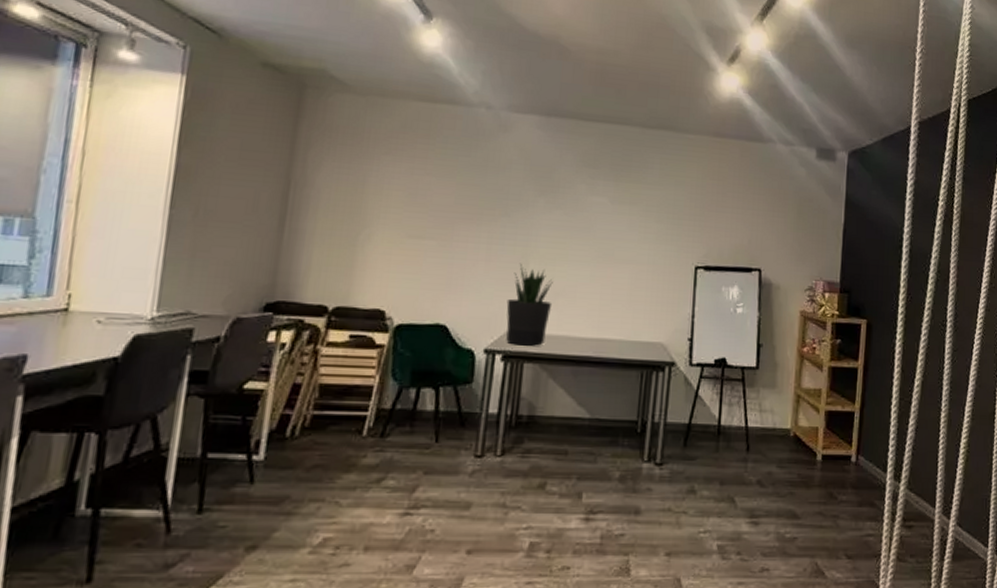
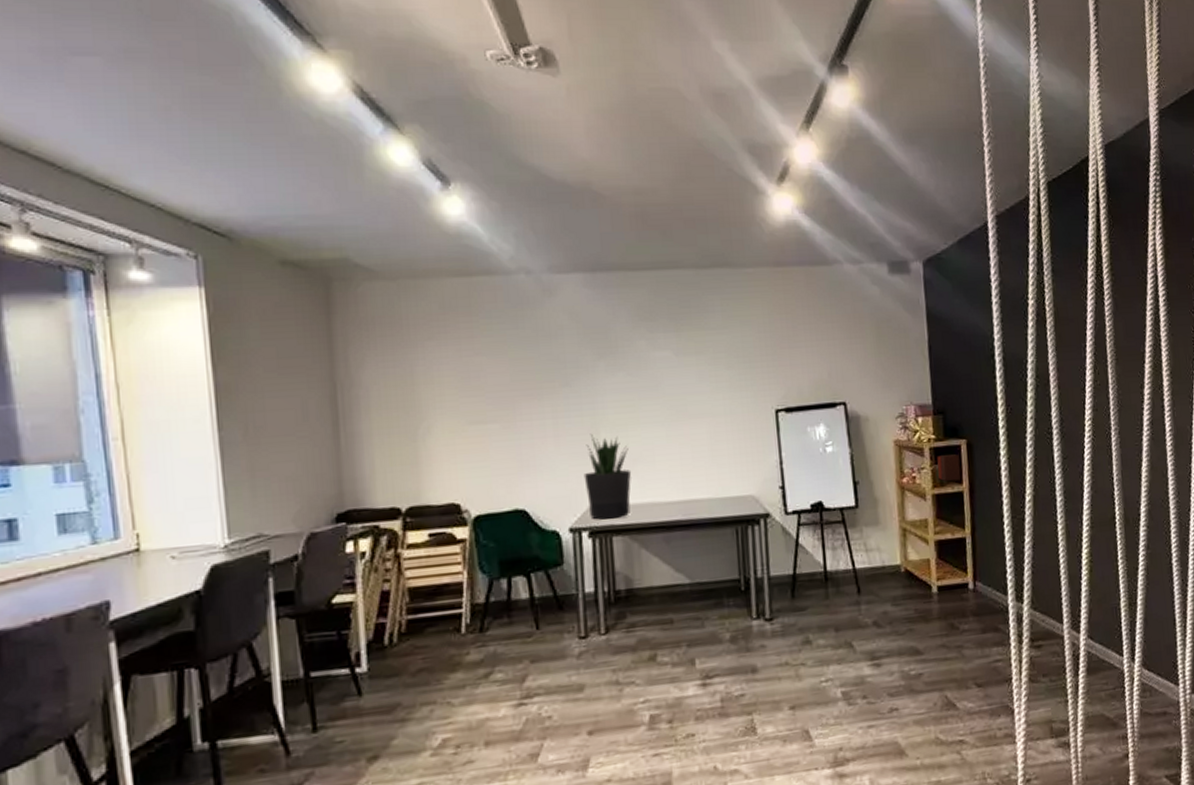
books: none [835,330,859,358] -> present [936,454,961,482]

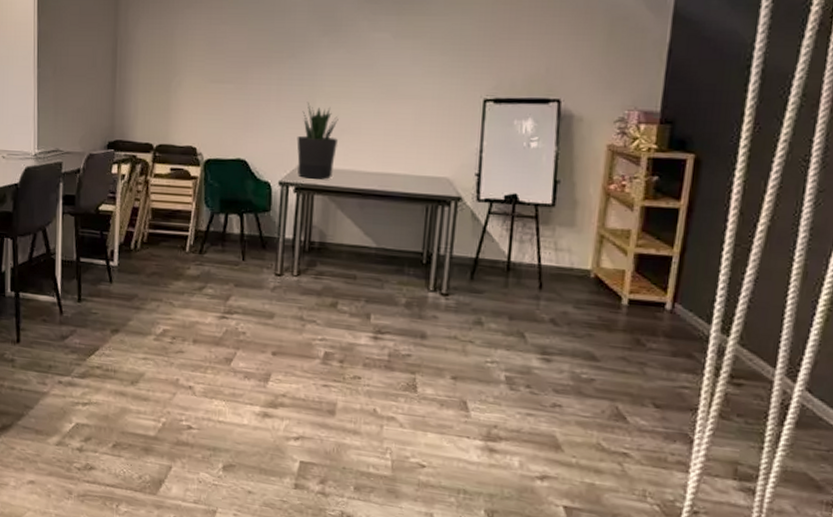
books: present [936,454,961,482] -> none [650,166,683,197]

